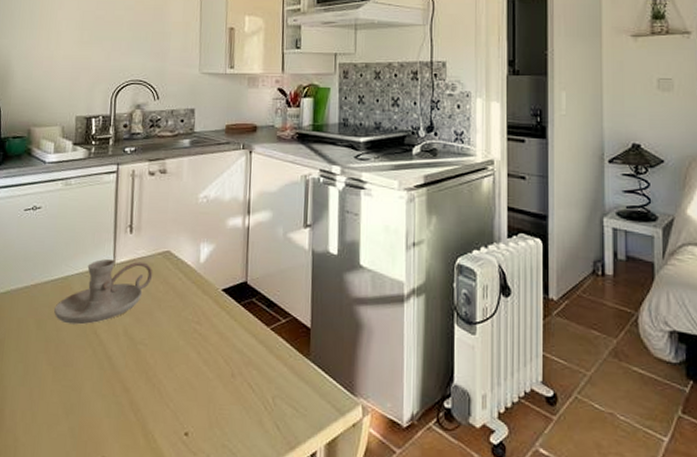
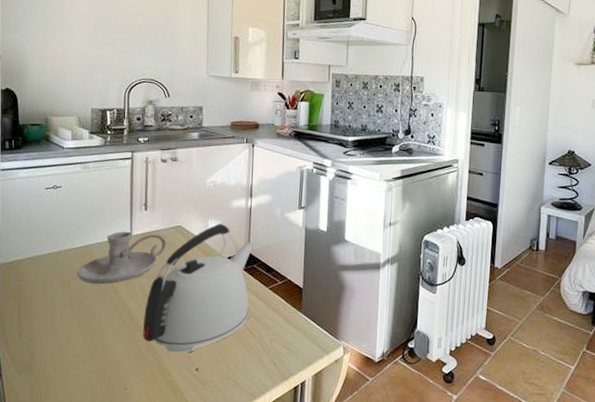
kettle: none [124,247,253,412] -> present [143,224,255,353]

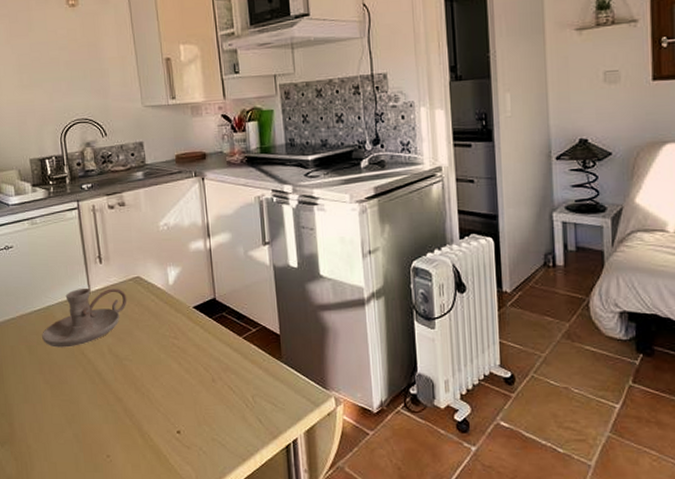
kettle: present [143,224,255,353] -> none [115,270,225,415]

